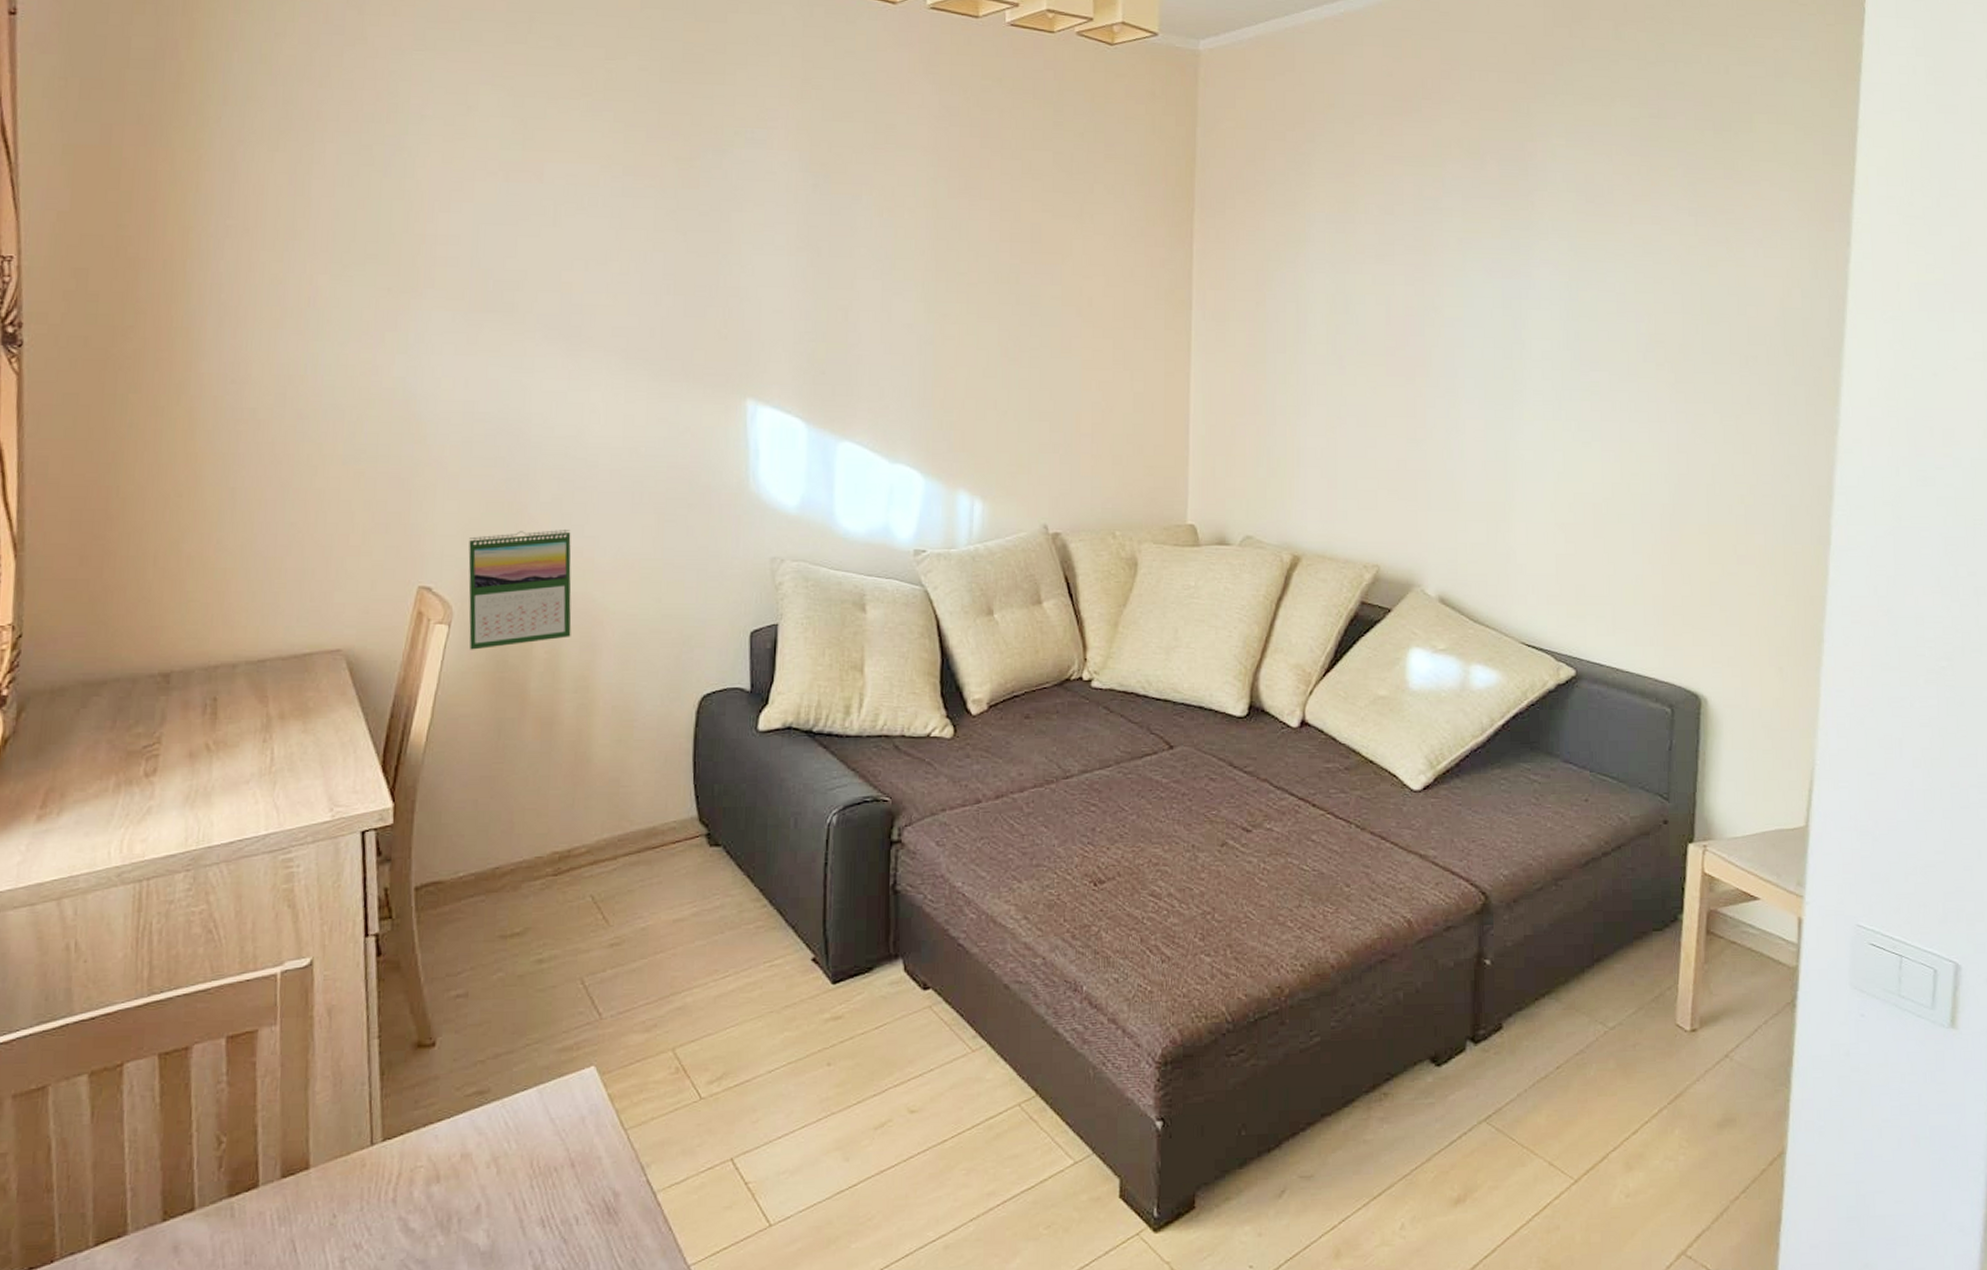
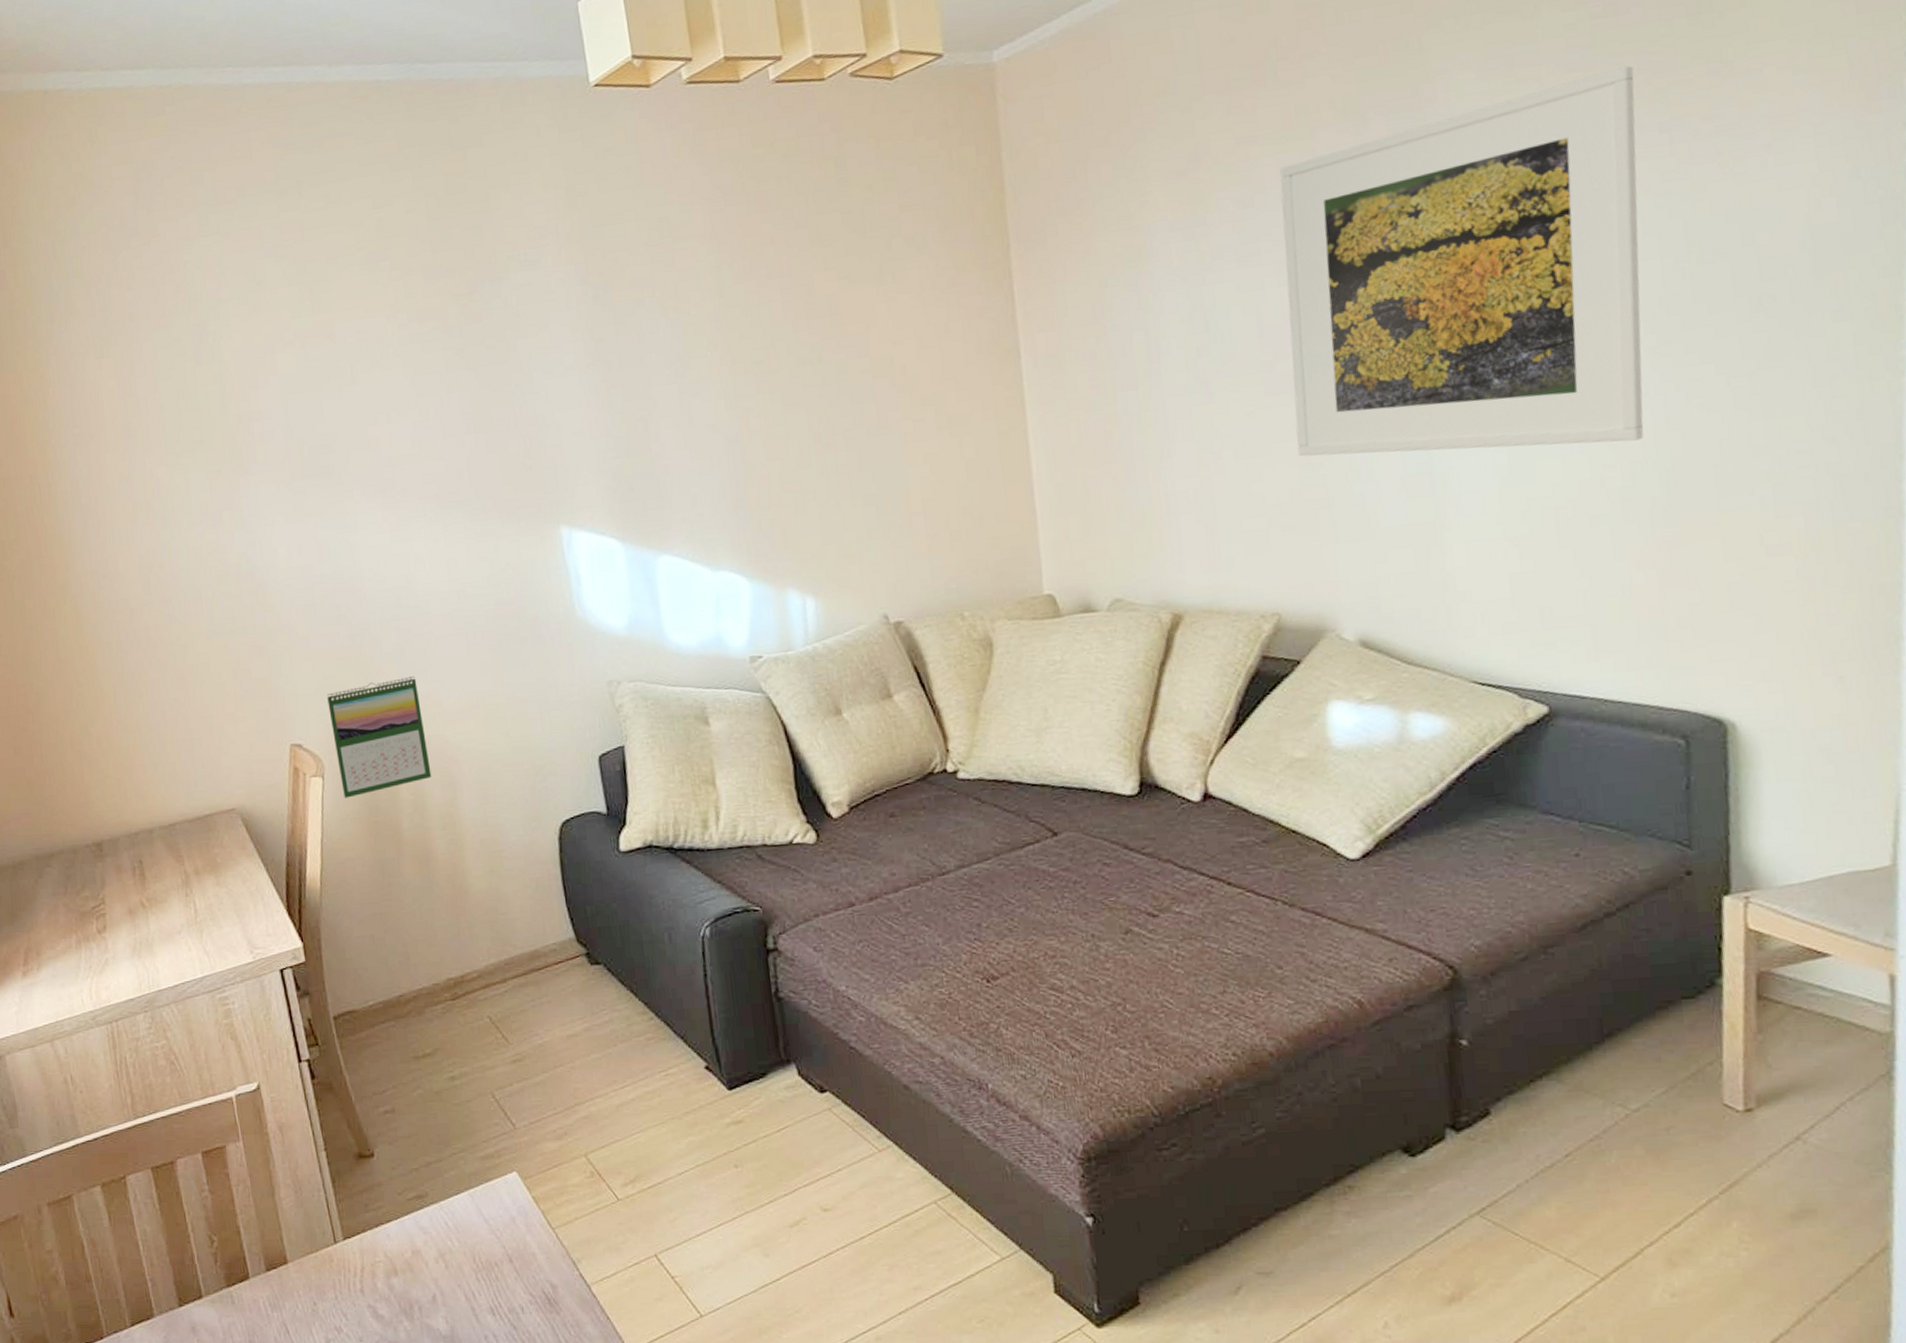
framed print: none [1406,159,1675,457] -> present [1280,65,1644,457]

